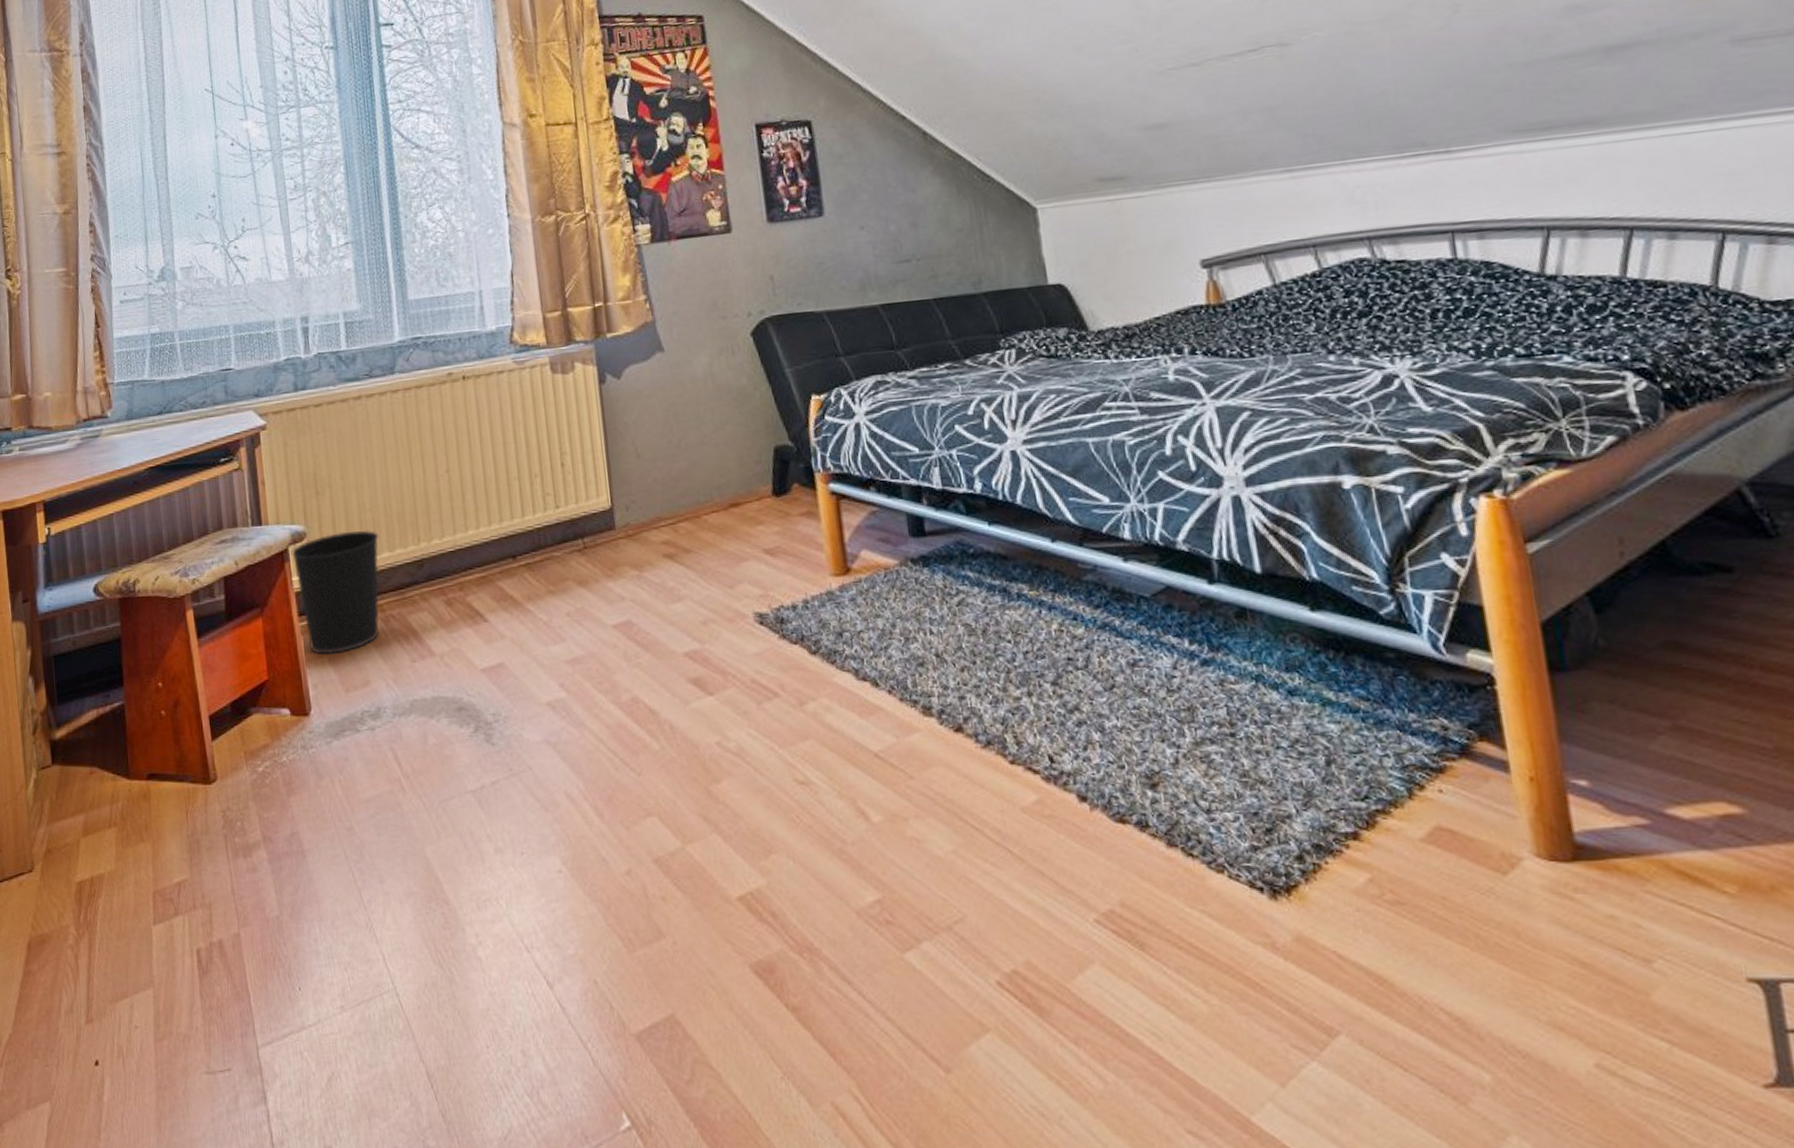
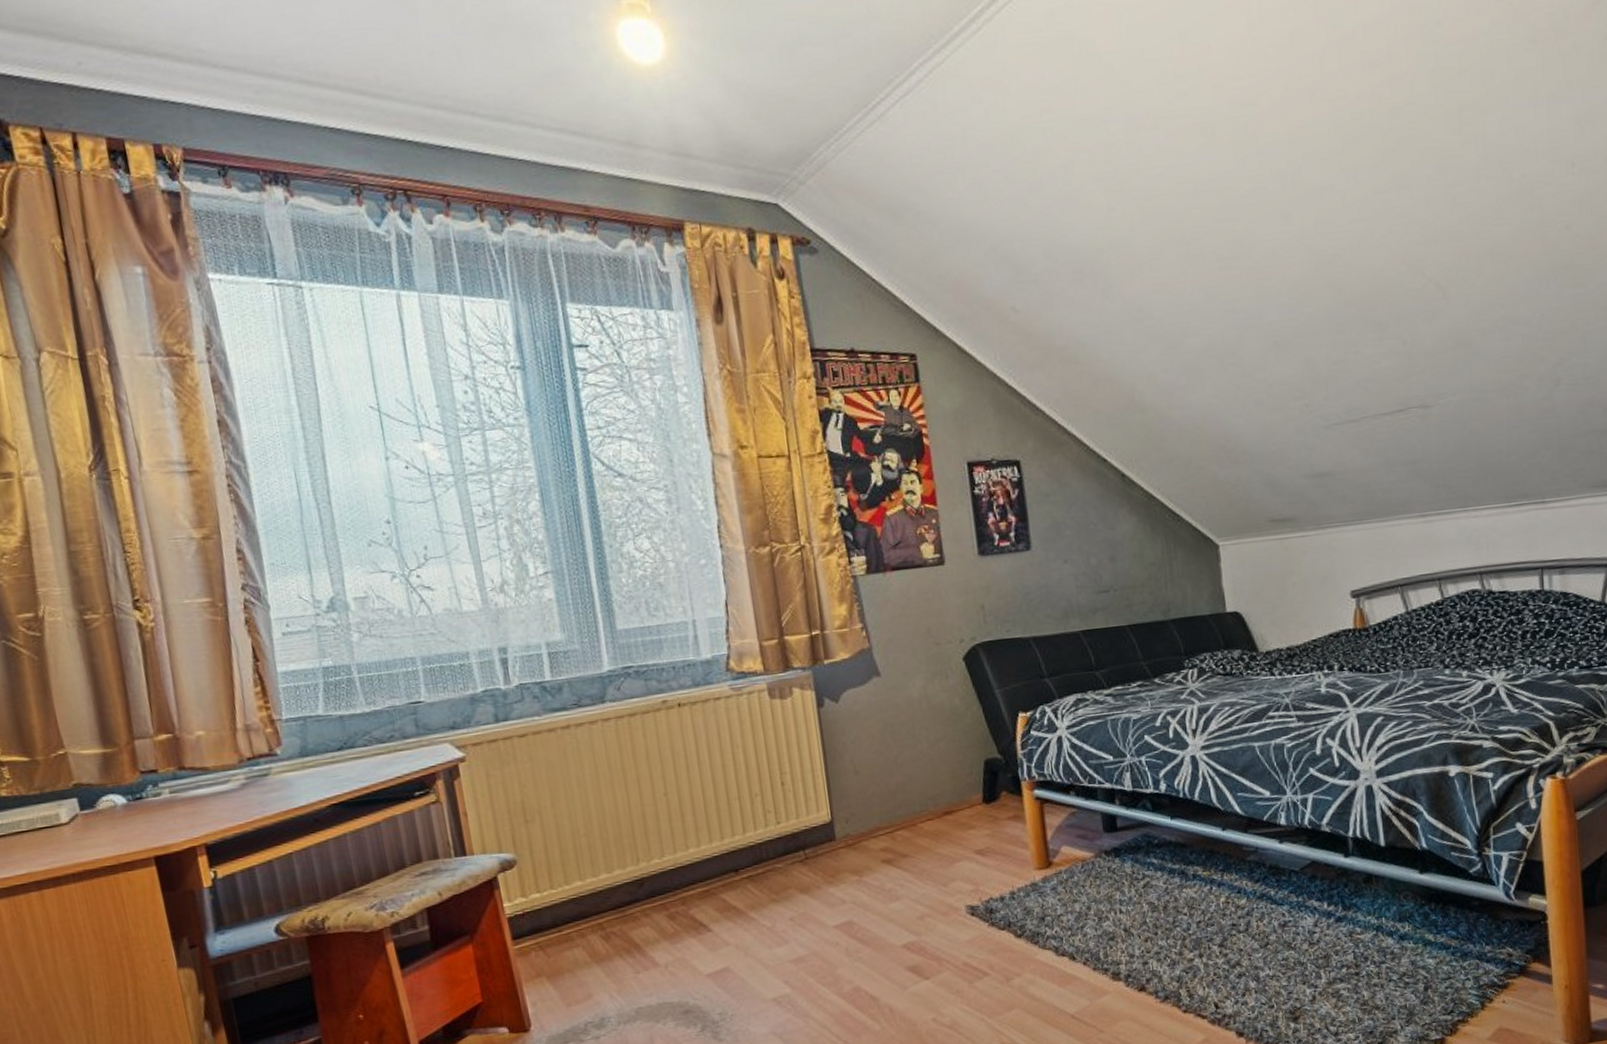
wastebasket: present [291,529,380,655] -> none [500,854,600,975]

